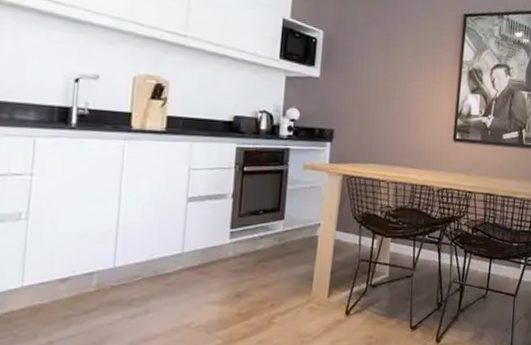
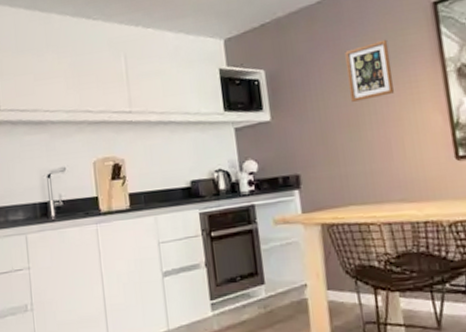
picture frame: none [389,33,426,79] -> present [345,39,394,102]

